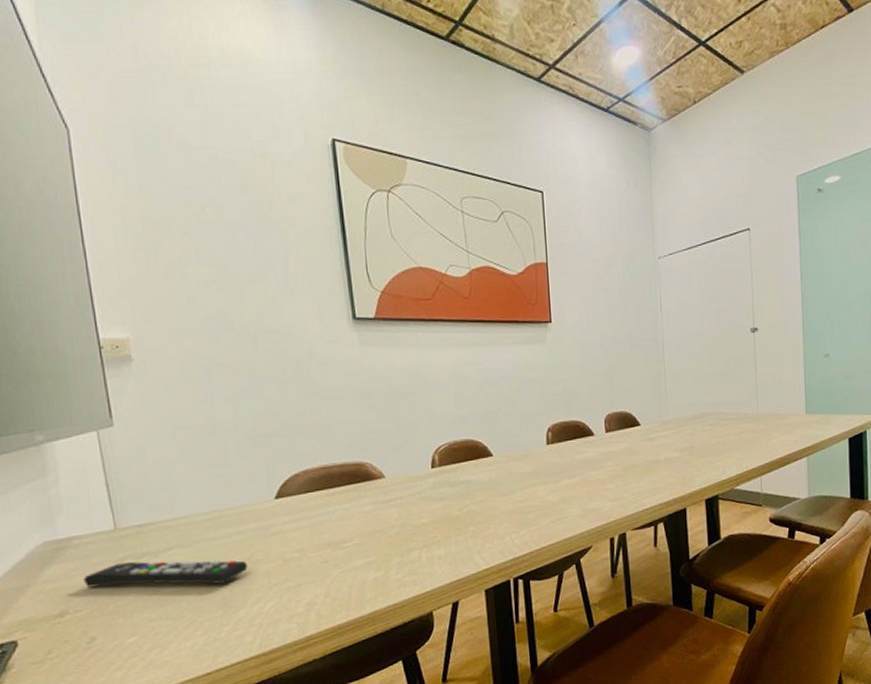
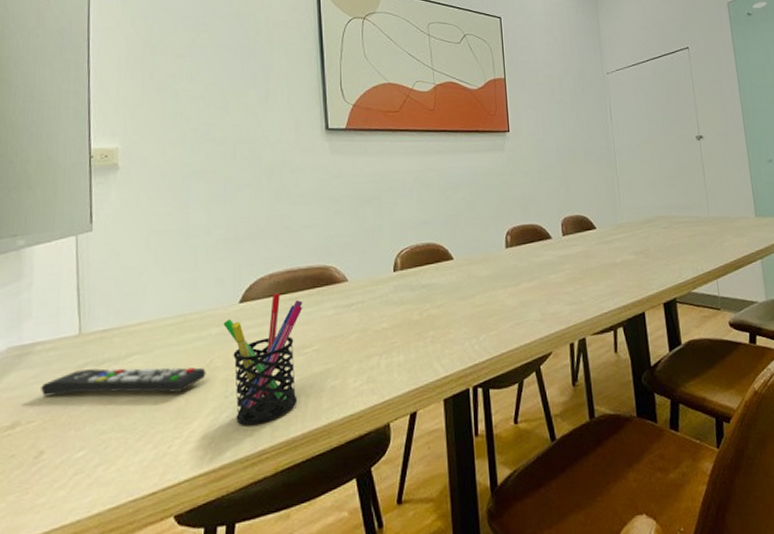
pen holder: none [260,489,341,614] -> present [223,293,303,426]

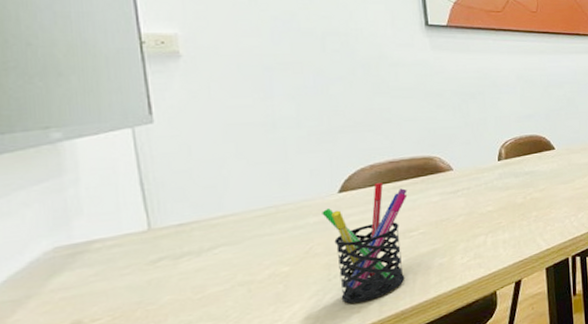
remote control: present [41,367,206,397] -> none [105,255,306,294]

